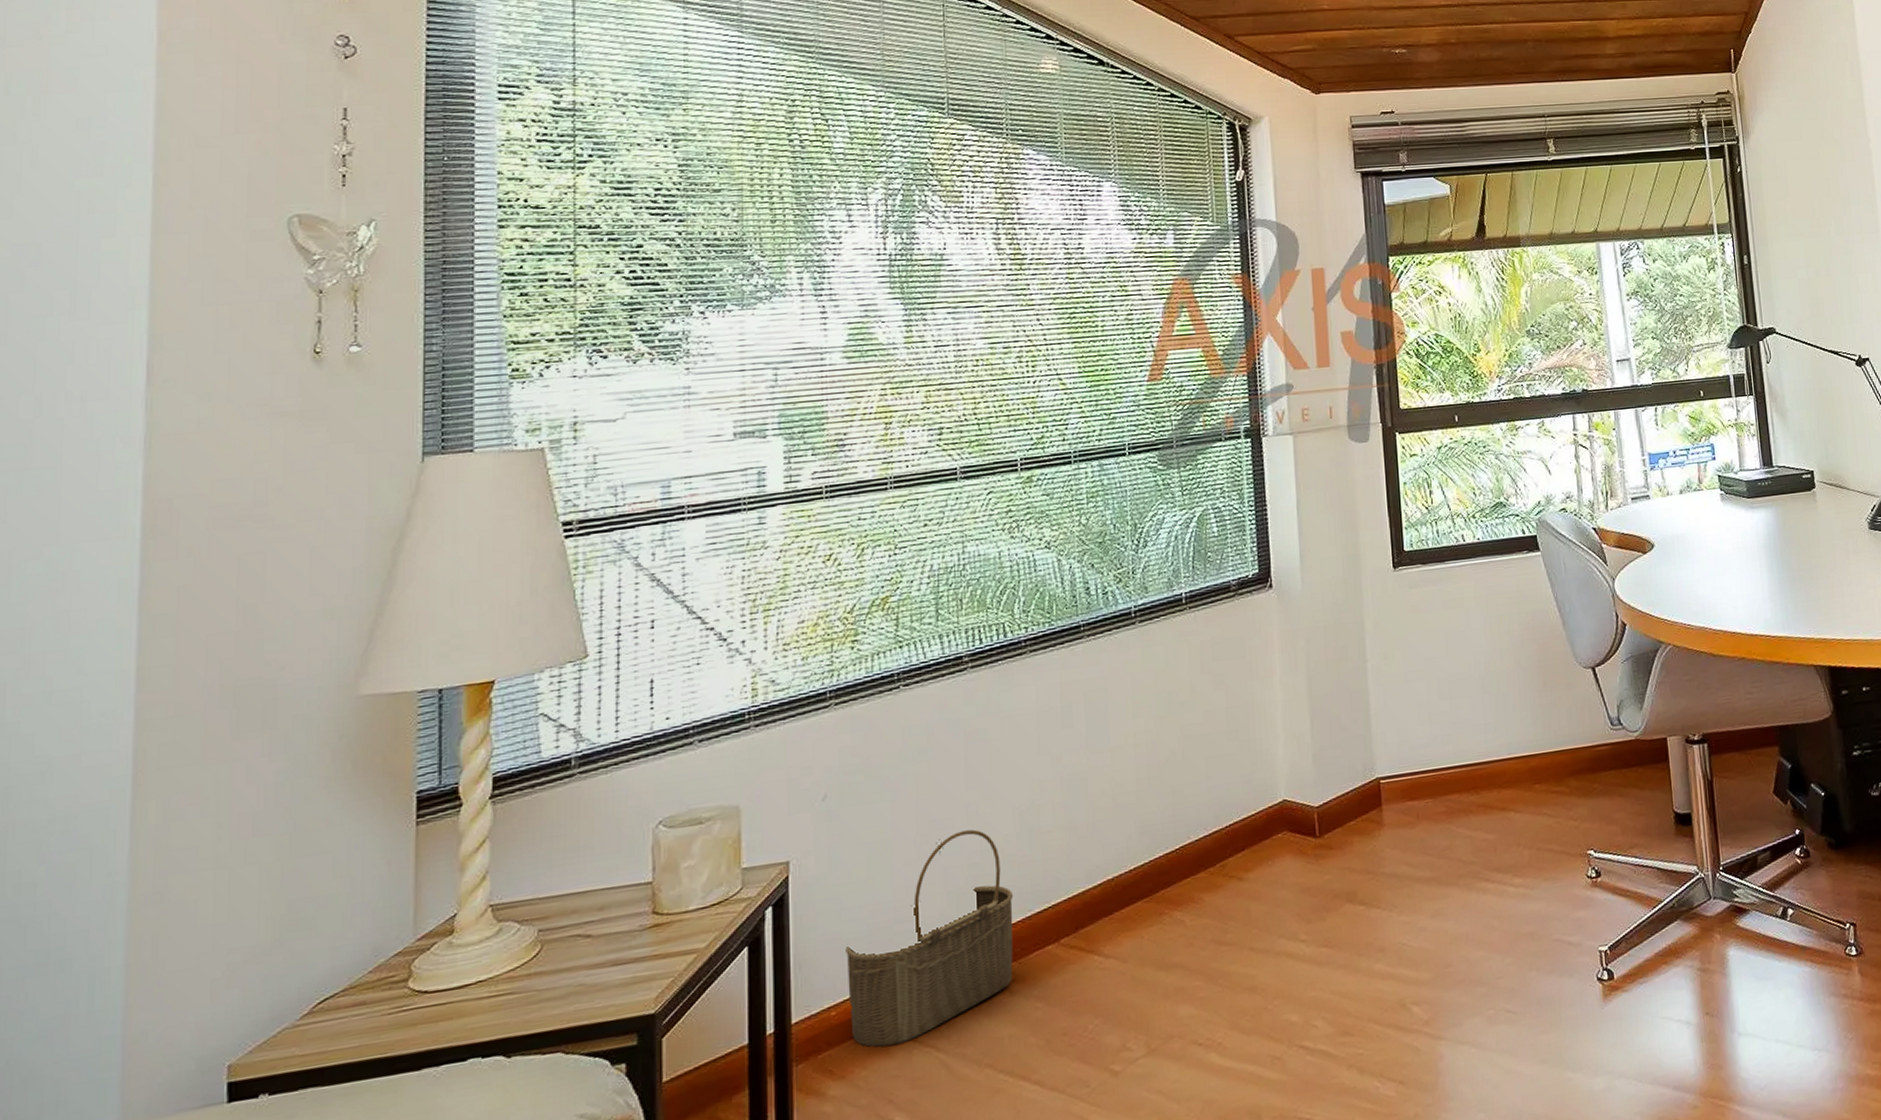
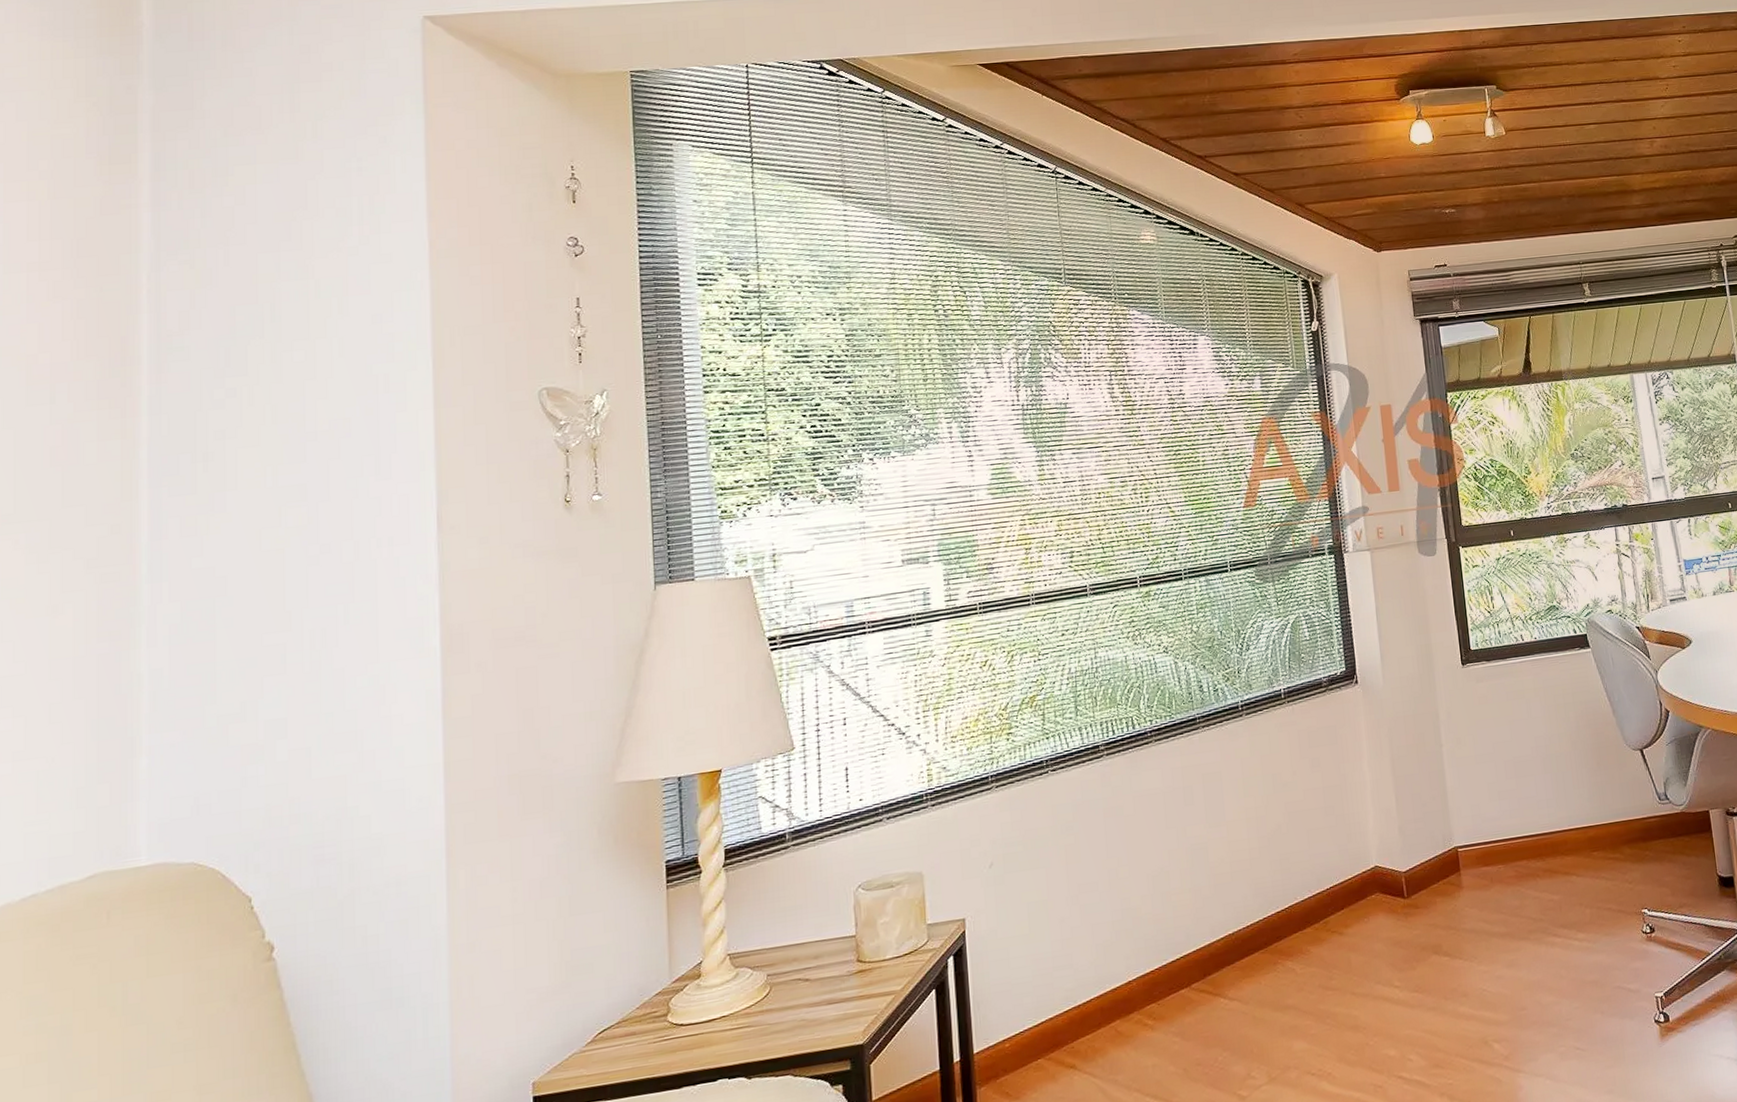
wicker basket: present [846,829,1014,1047] -> none [1014,891,1153,1074]

